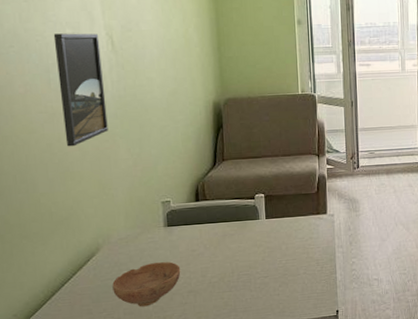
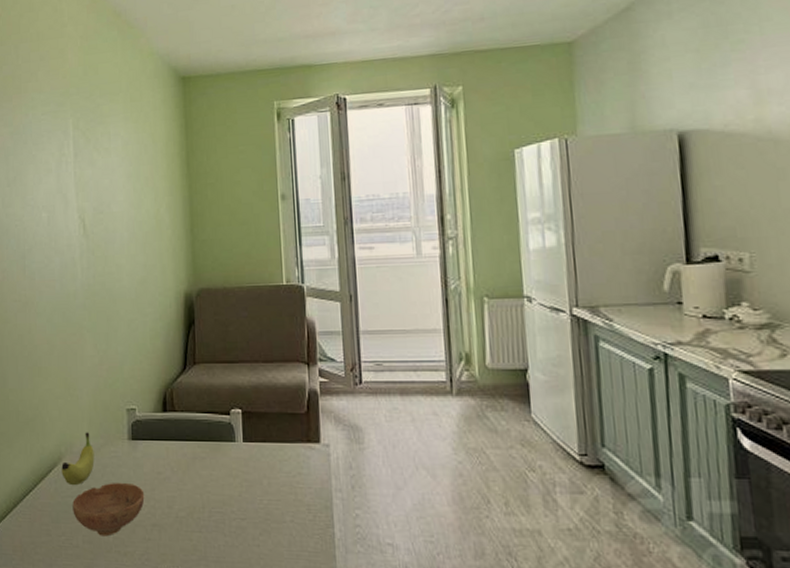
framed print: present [53,33,108,147] -> none [31,217,76,339]
fruit: none [99,224,132,270] -> present [61,432,95,486]

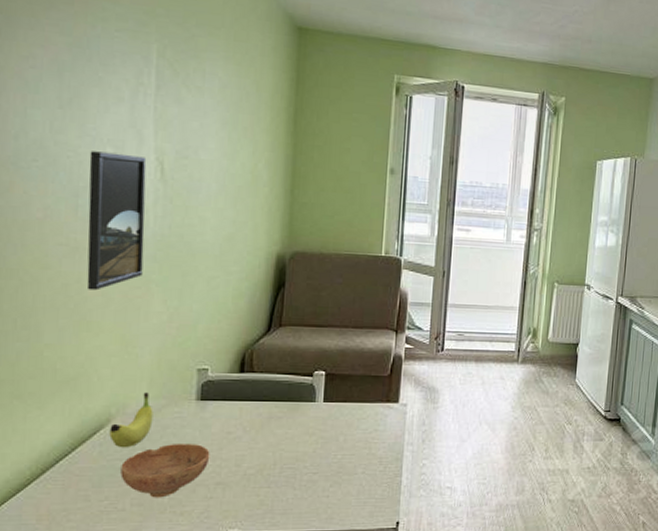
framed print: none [31,217,76,339] -> present [86,151,147,291]

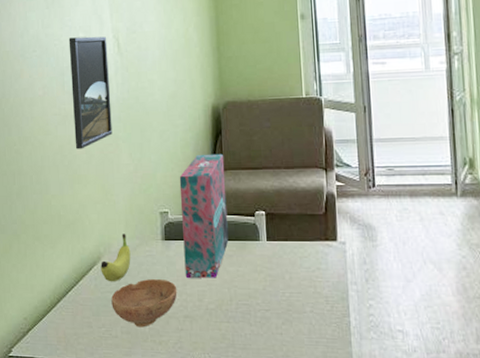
cereal box: none [222,307,285,443] -> present [179,153,229,279]

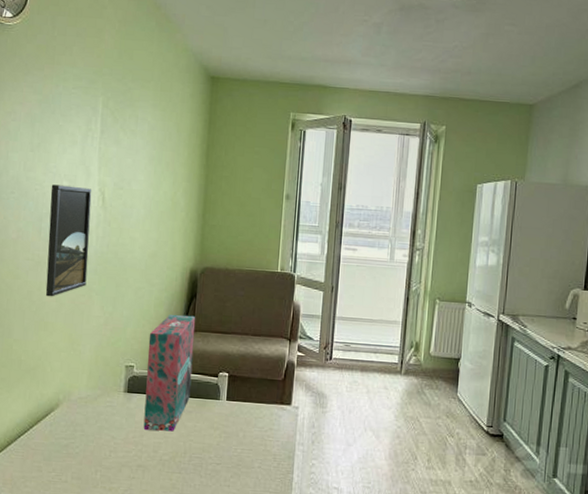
fruit: present [100,234,131,282] -> none [57,383,91,429]
bowl: present [111,279,177,328] -> none [65,428,134,474]

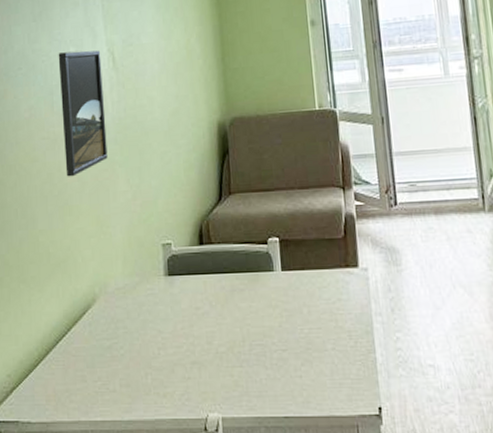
cereal box: present [143,314,196,432] -> none [183,175,240,319]

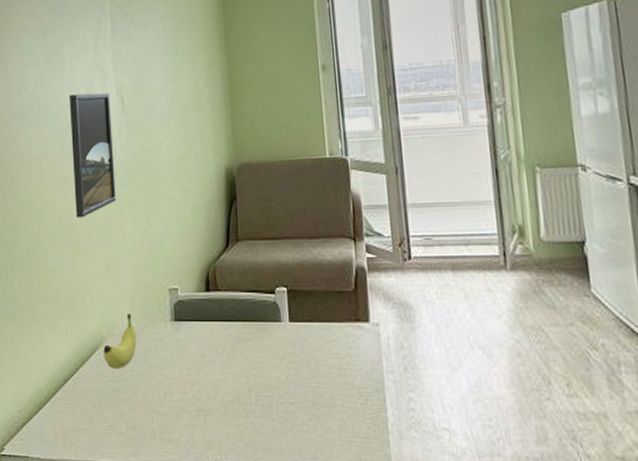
fruit: none [95,270,130,328] -> present [103,313,137,370]

